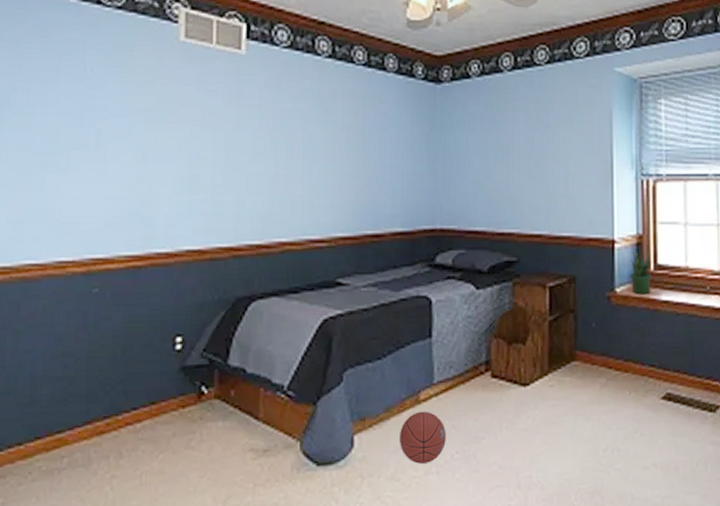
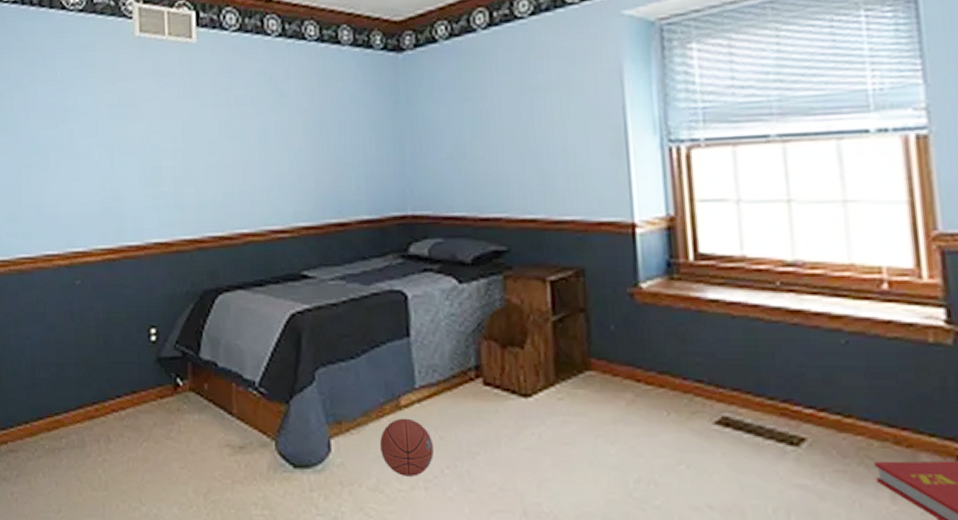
planter: present [630,251,653,295] -> none [659,237,692,292]

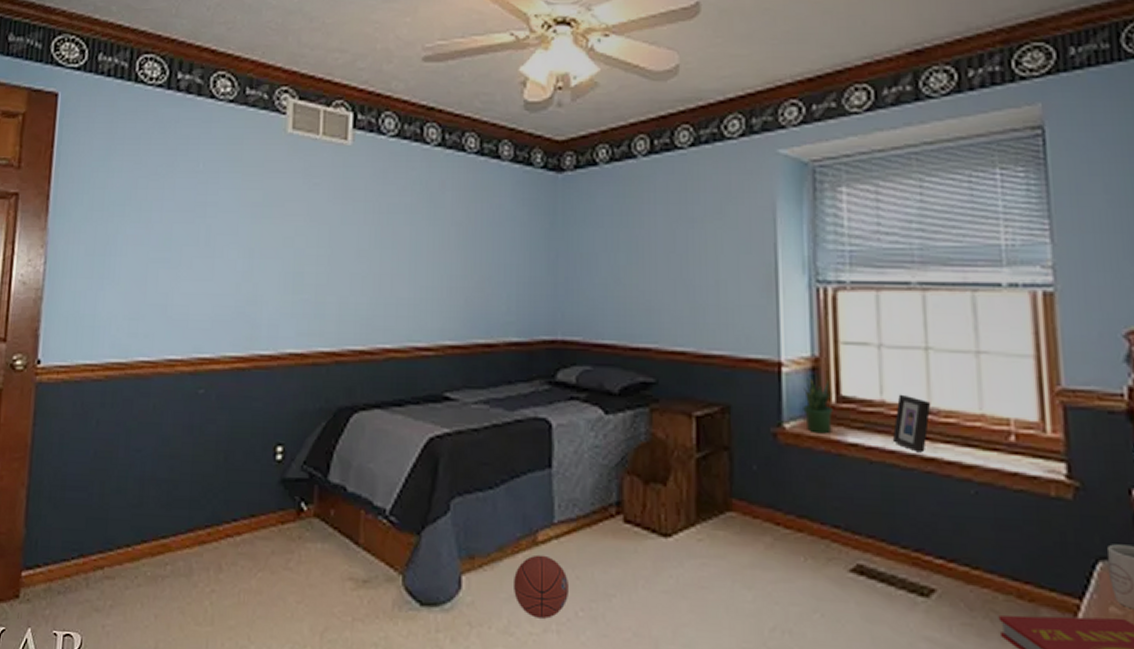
planter: none [659,237,692,292] -> present [803,378,834,434]
picture frame: none [754,248,796,305] -> present [892,394,931,453]

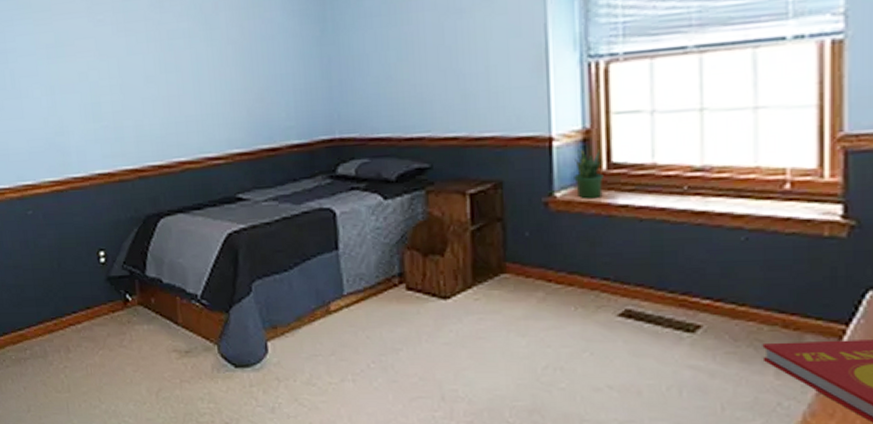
basketball: present [514,554,568,619] -> none [312,321,361,371]
picture frame: present [892,394,931,453] -> none [663,155,704,208]

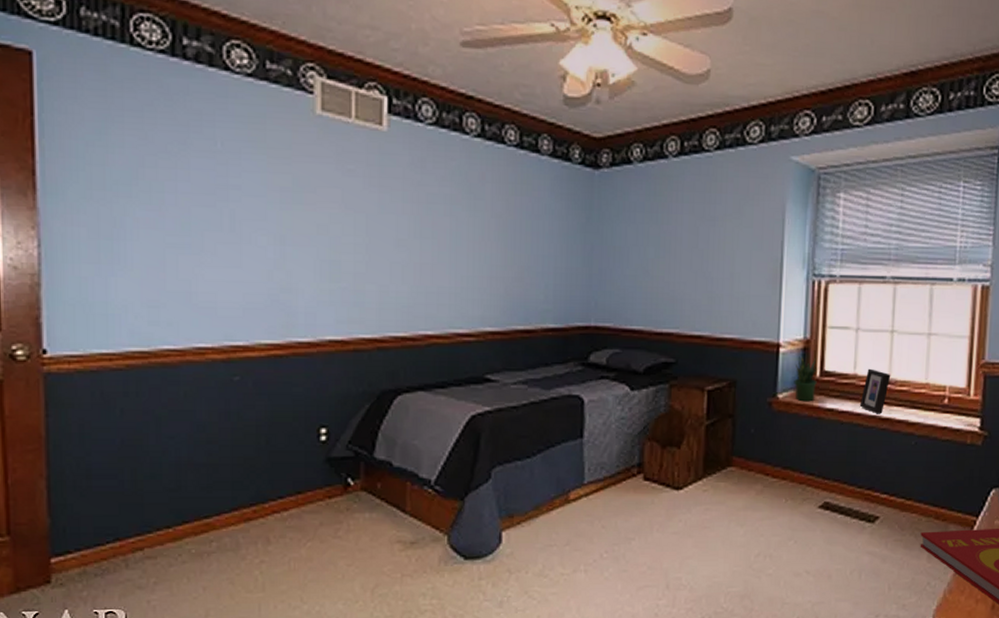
picture frame: none [663,155,704,208] -> present [859,368,891,414]

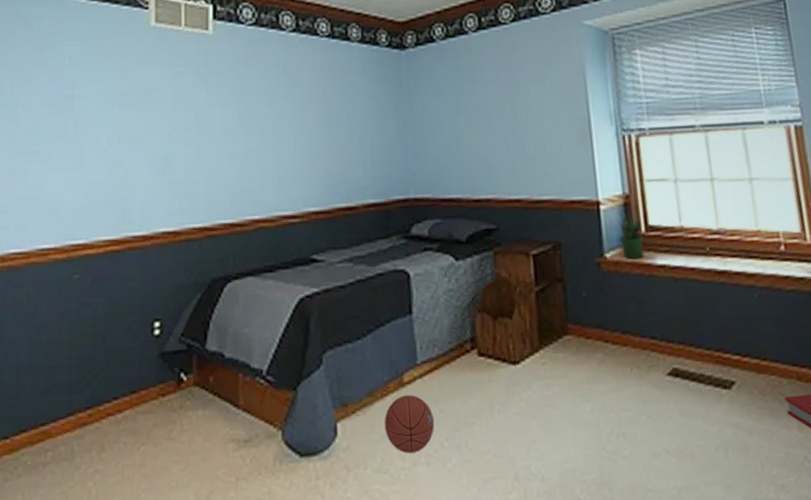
basketball: none [548,510,595,561] -> present [384,394,434,453]
picture frame: present [859,368,891,414] -> none [691,219,719,268]

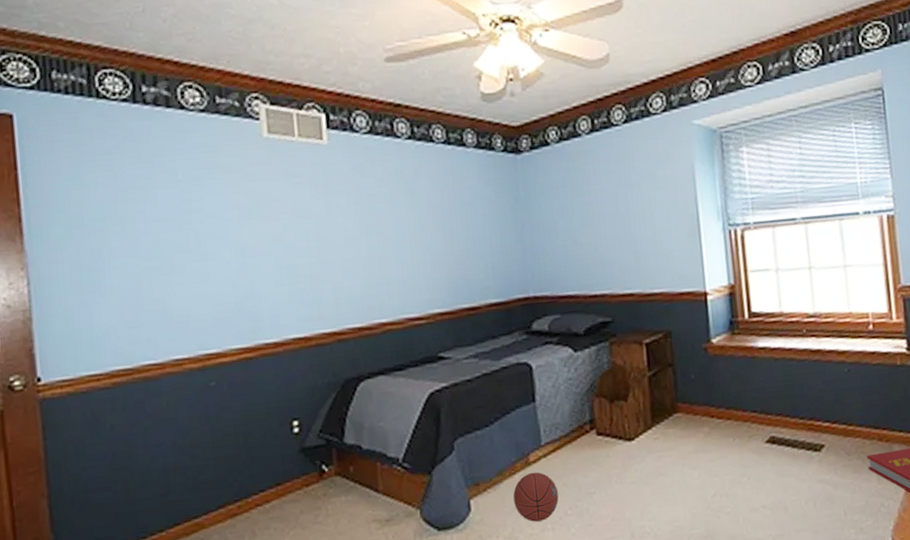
planter: present [619,213,644,260] -> none [724,301,747,344]

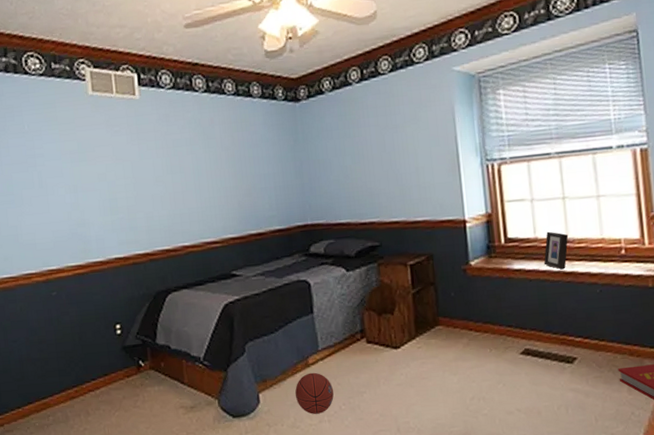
picture frame: none [789,305,815,347] -> present [543,231,569,270]

